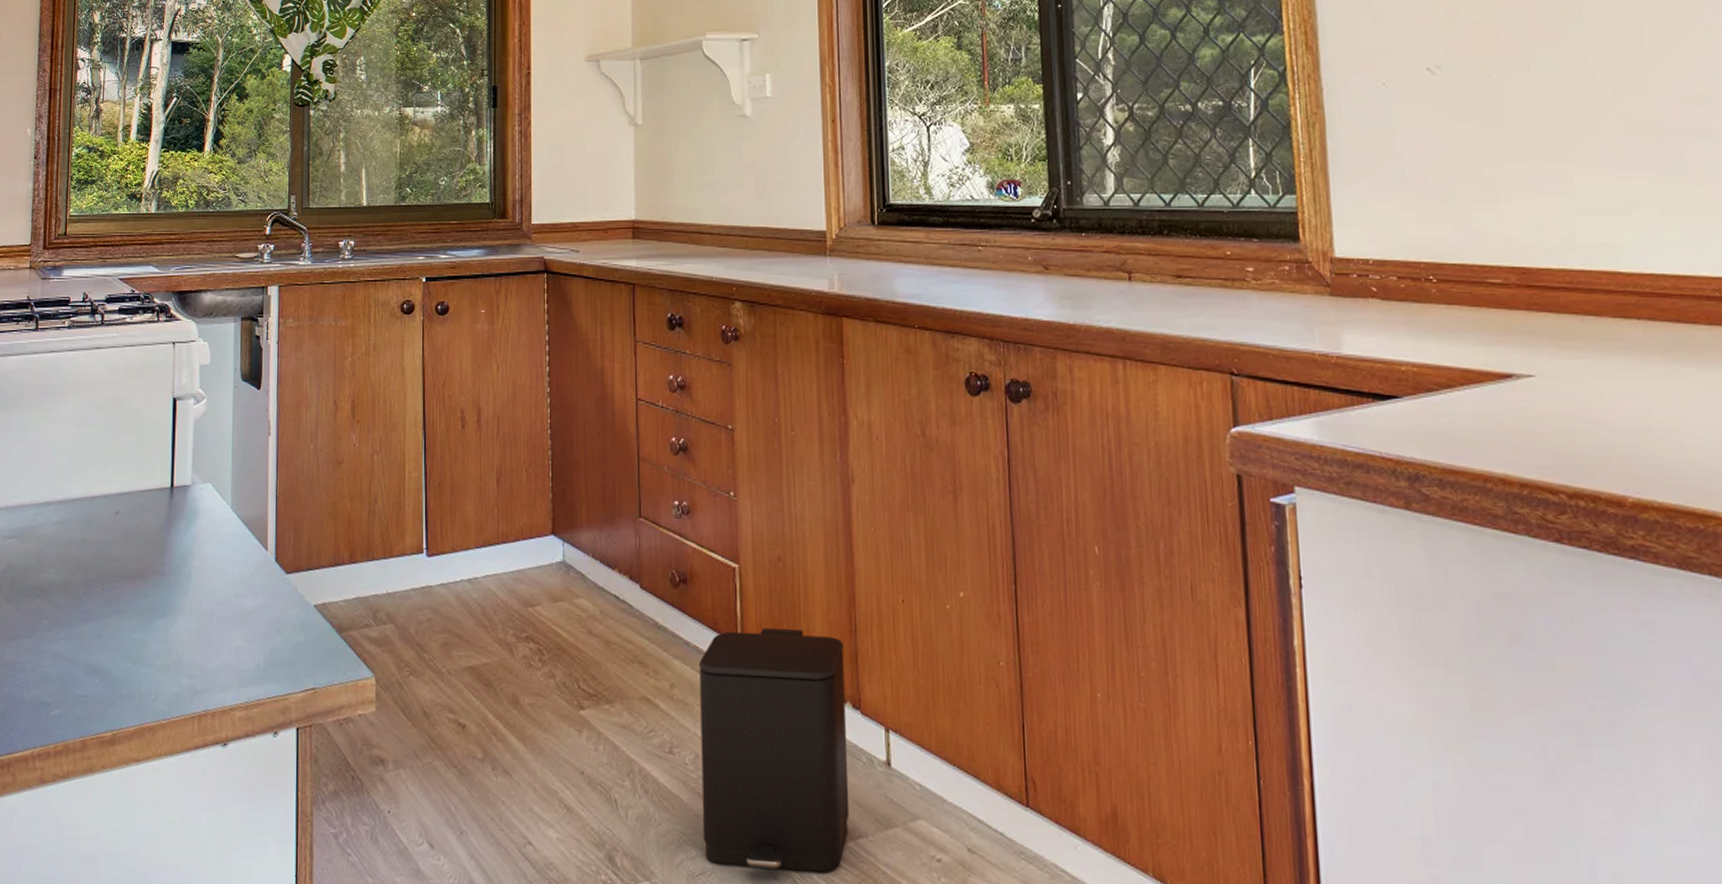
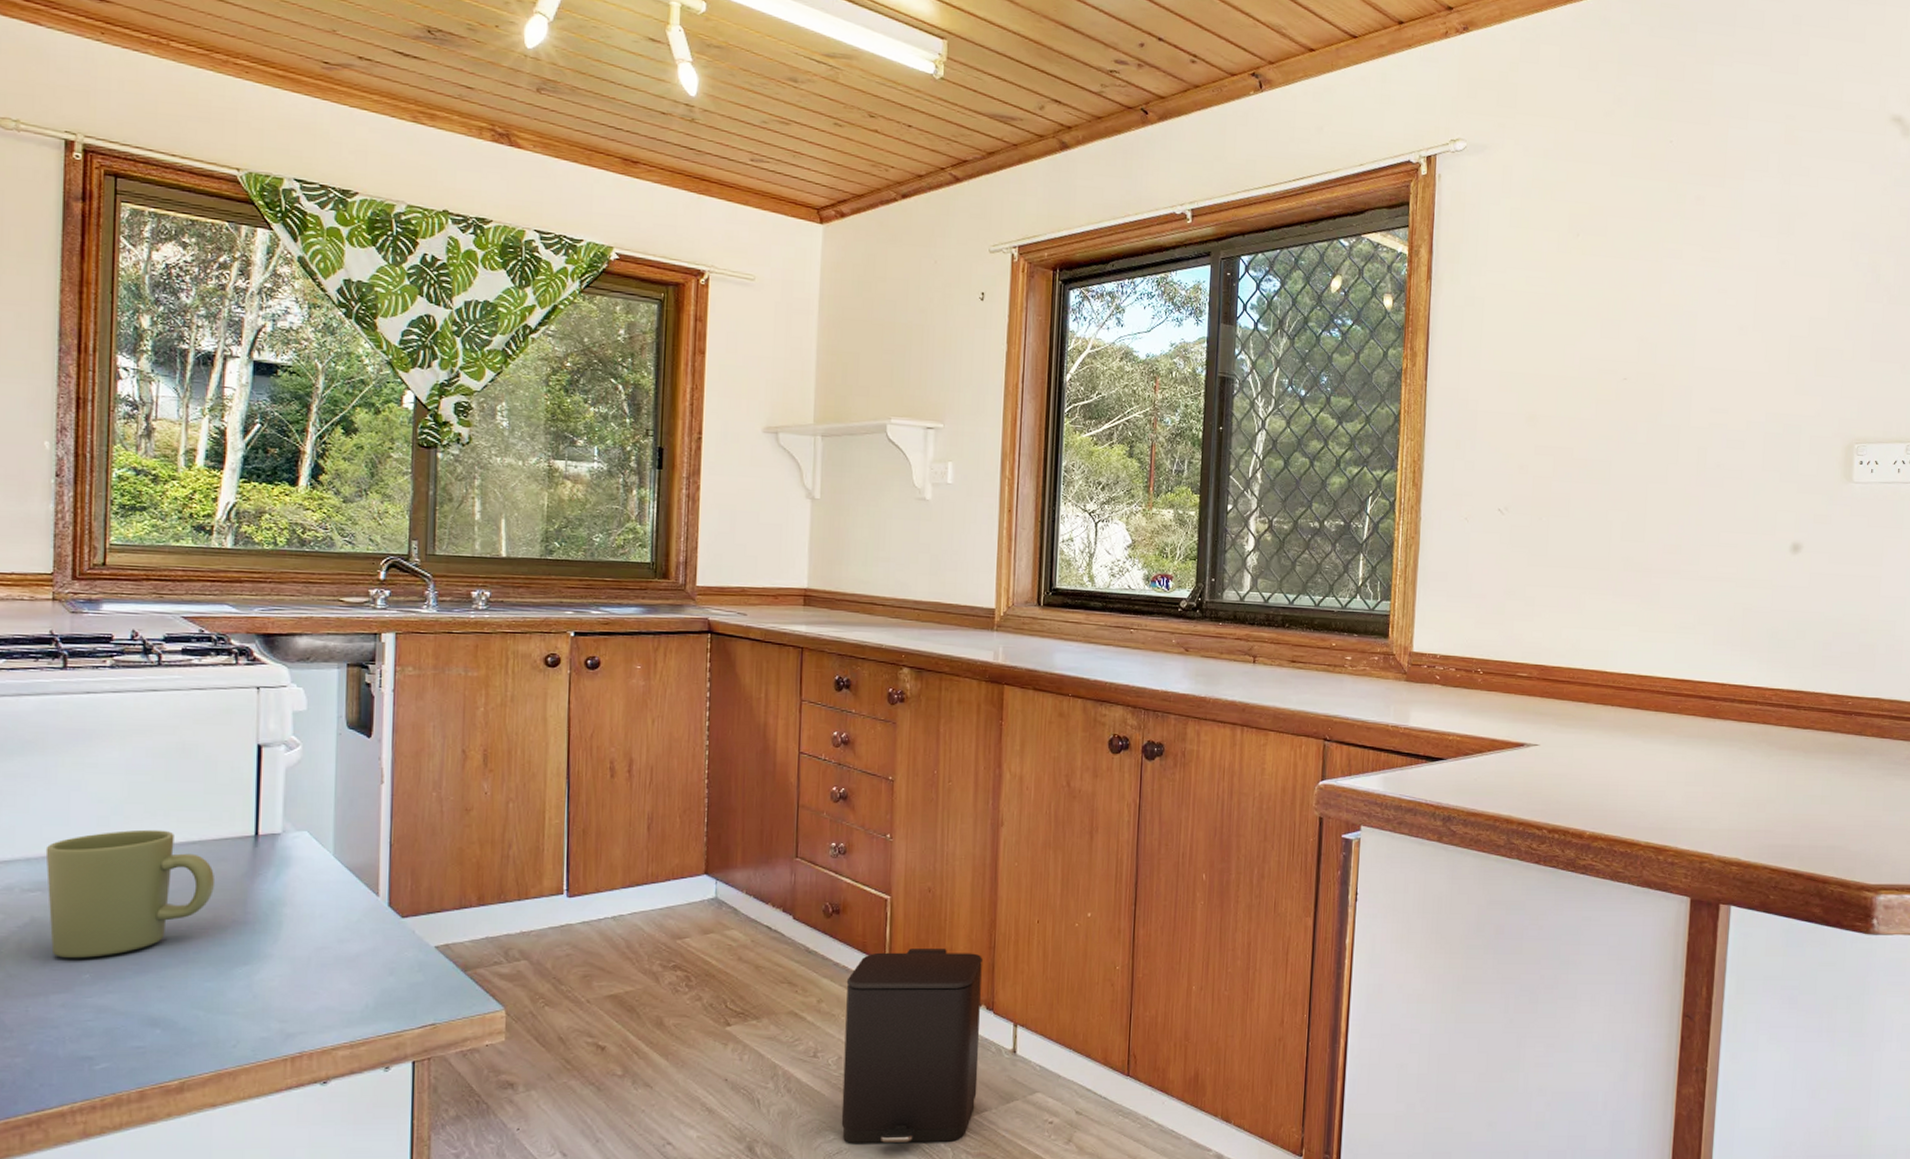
mug: none [19,480,141,604] -> present [45,829,216,958]

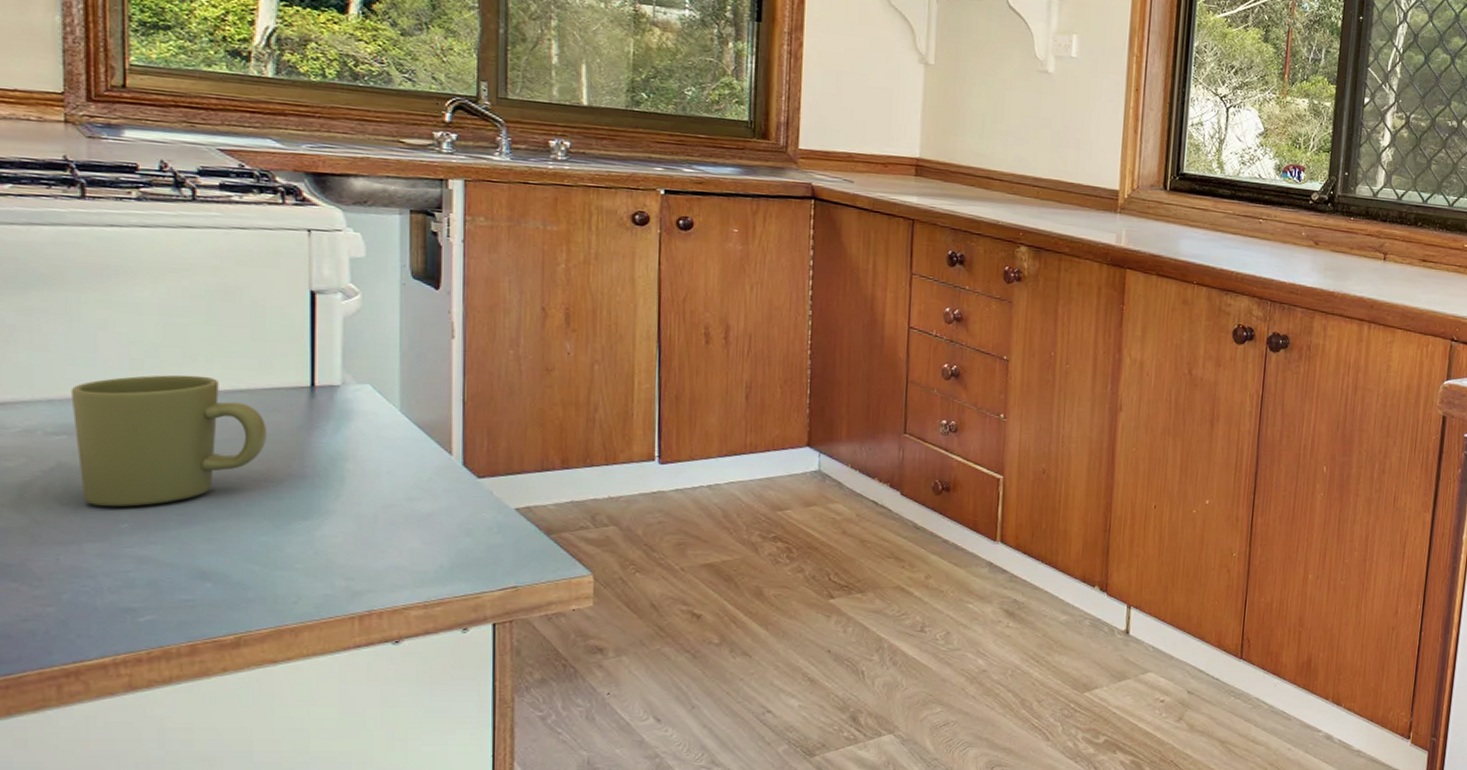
pedal bin: present [841,949,982,1143] -> none [948,528,1097,717]

